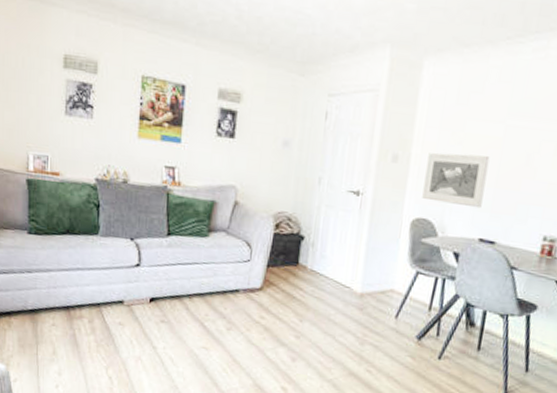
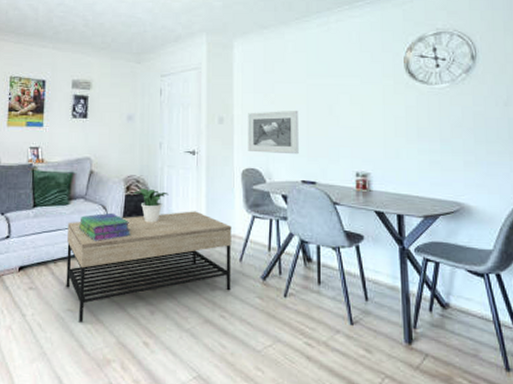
coffee table: none [201,256,391,362] -> present [66,211,232,323]
stack of books: none [217,250,278,281] -> present [78,212,132,241]
potted plant: none [282,227,324,268] -> present [132,188,169,223]

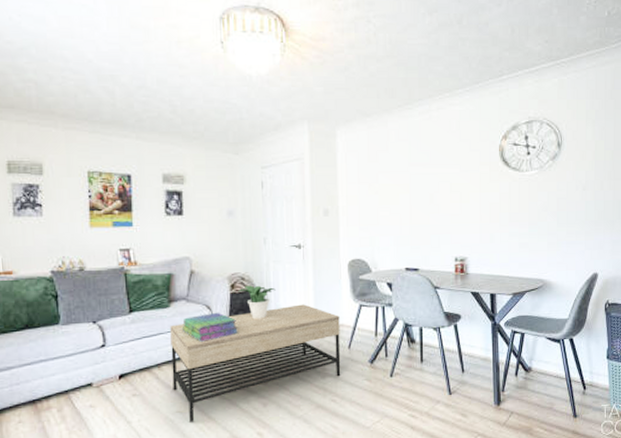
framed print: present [248,111,299,155] -> none [353,201,403,244]

